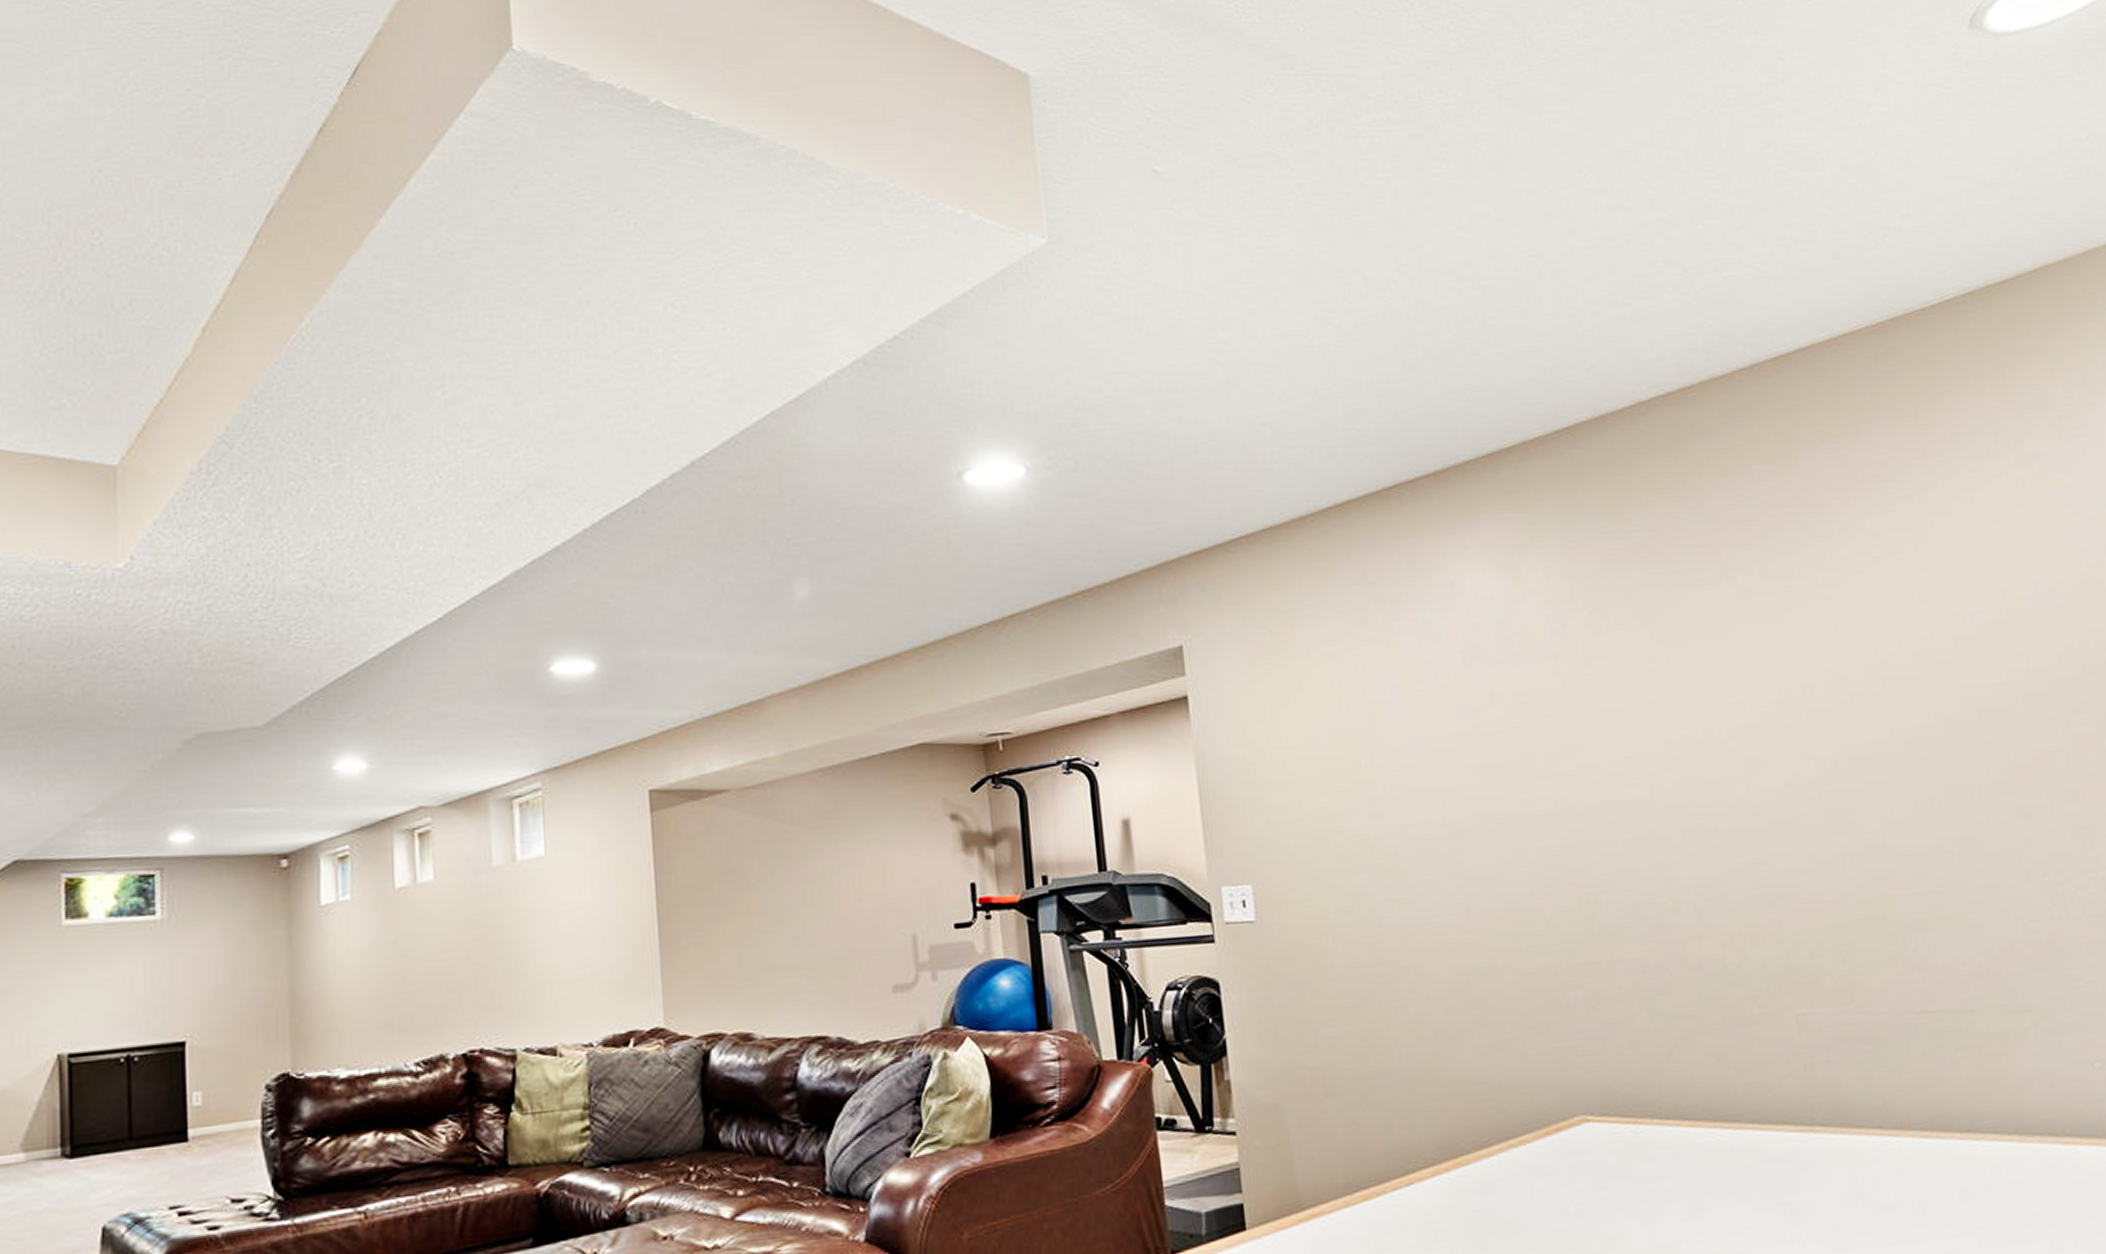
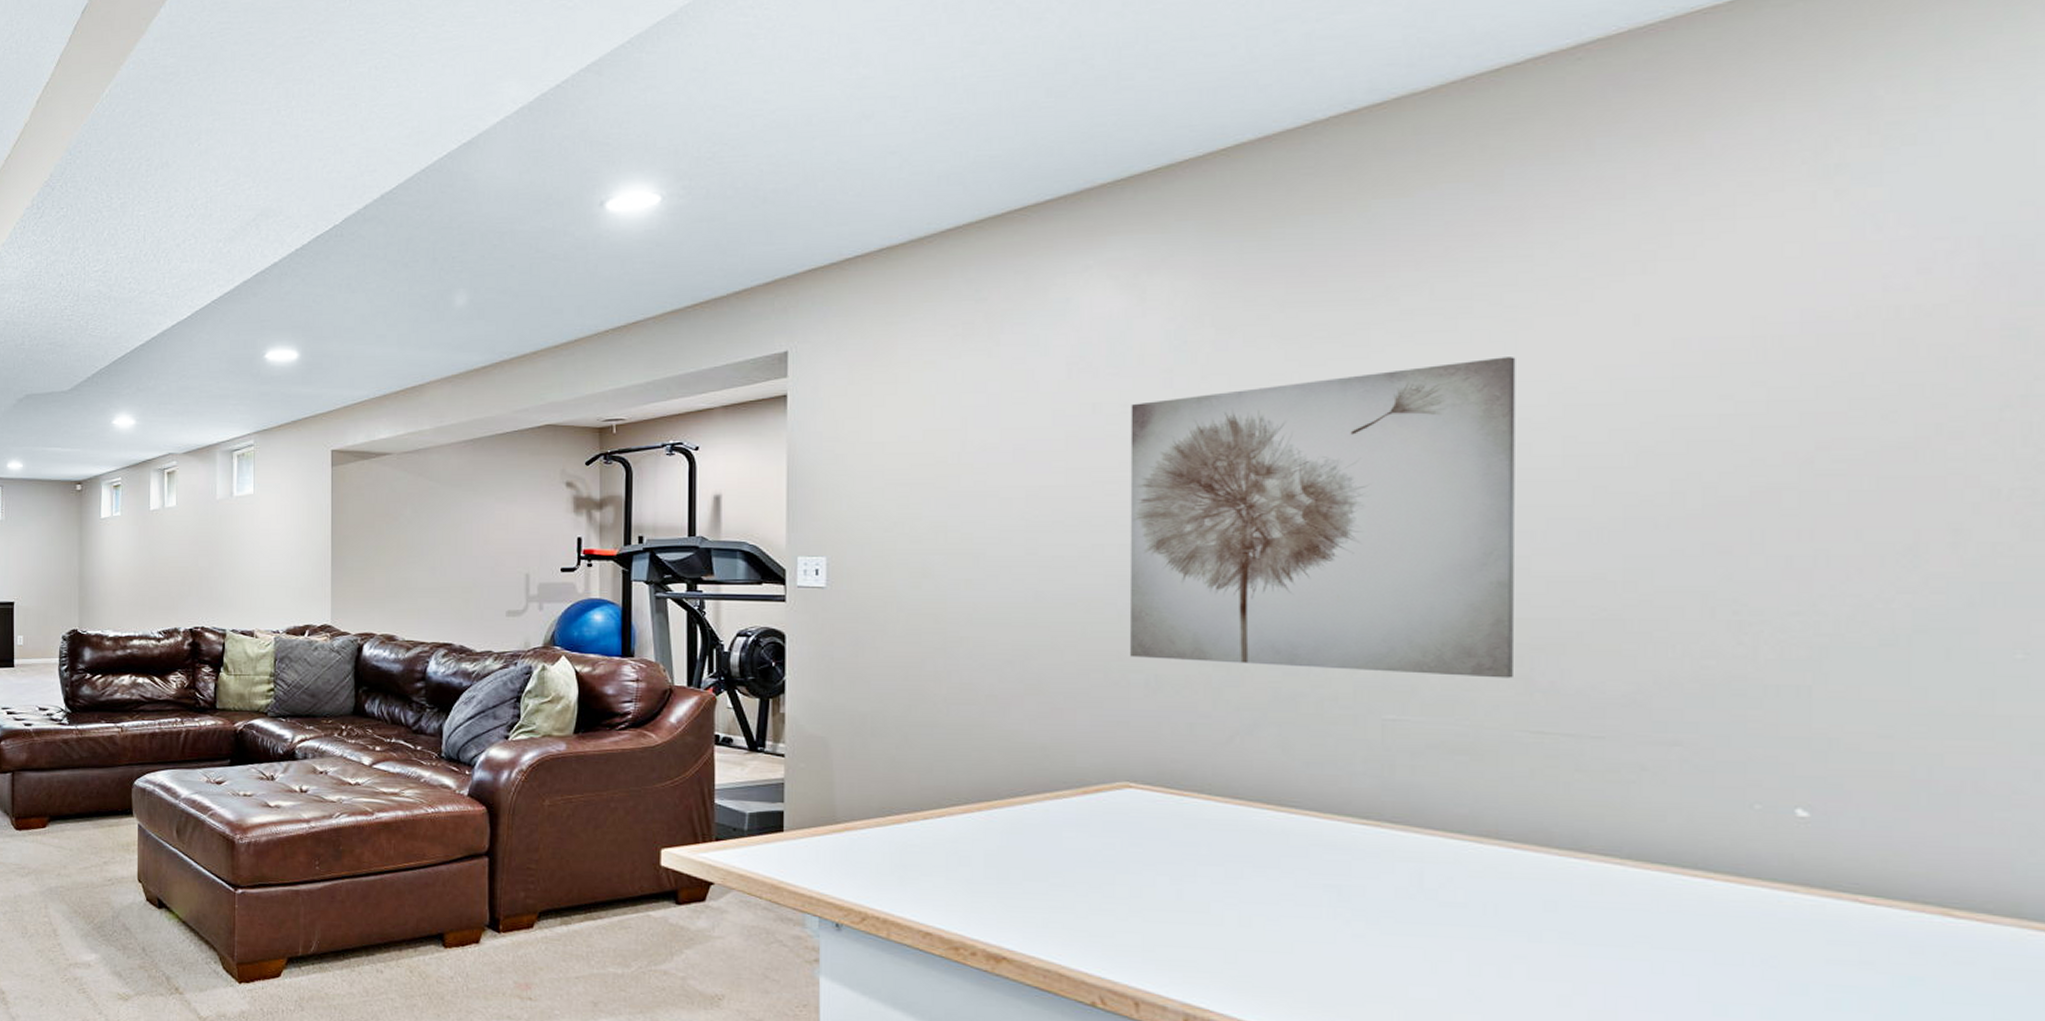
wall art: none [1525,633,1893,972] -> present [1129,357,1516,678]

